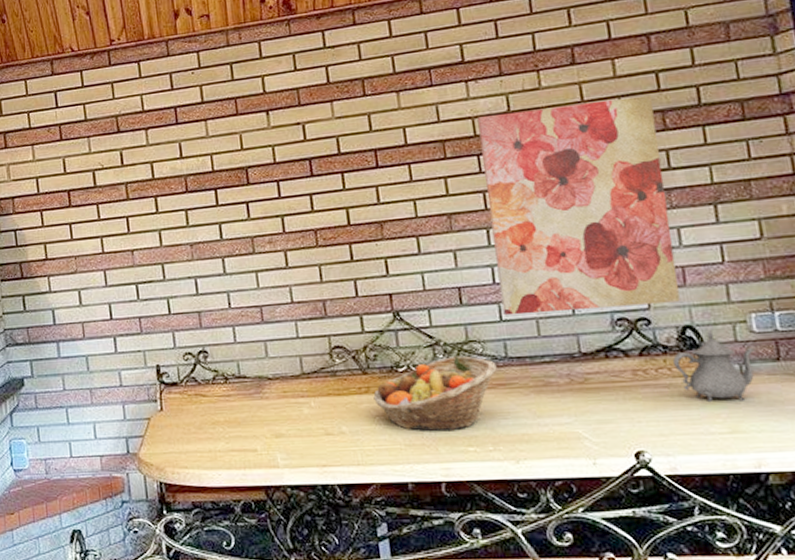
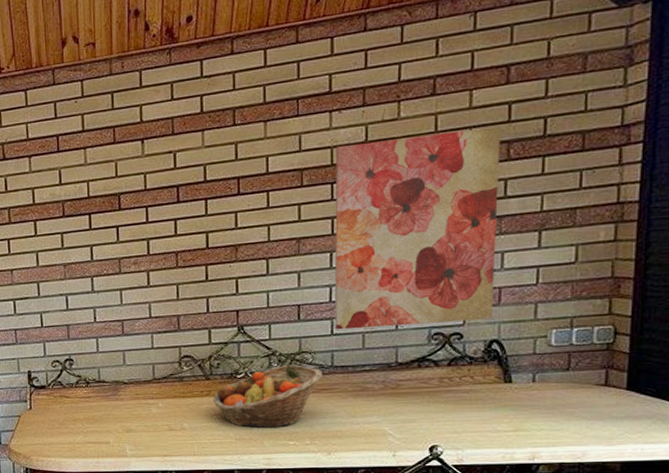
teapot: present [672,329,756,403] -> none [475,343,550,406]

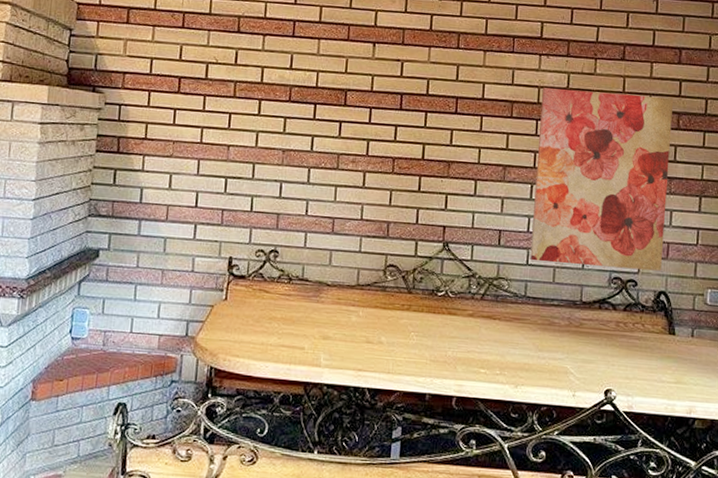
fruit basket: present [213,364,323,429] -> none [412,289,516,354]

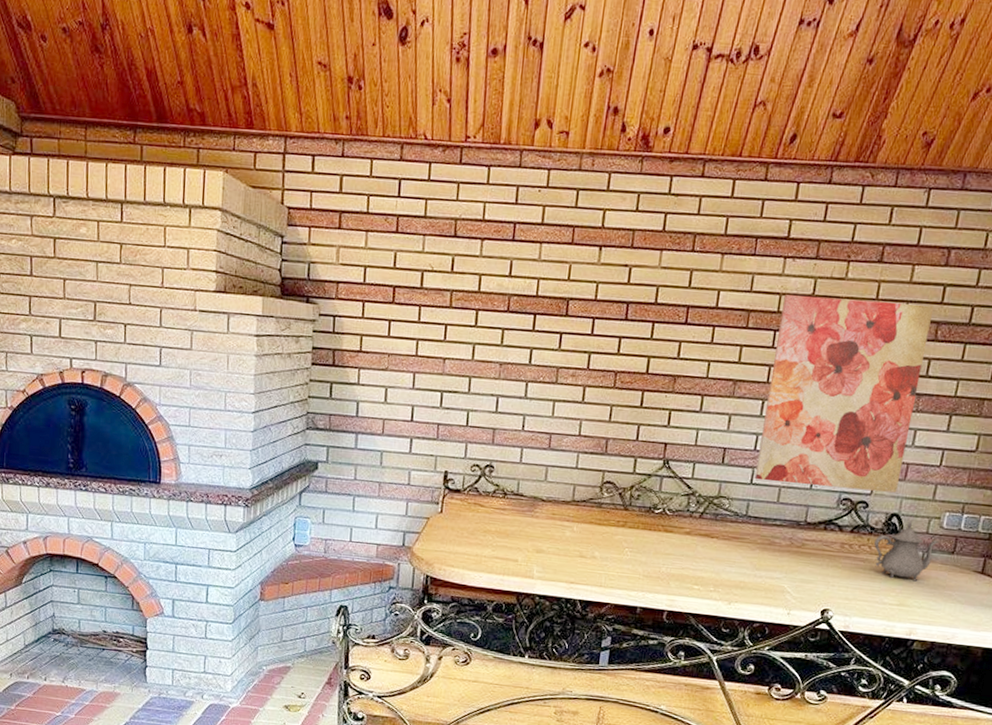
teapot: none [646,297,706,359] -> present [873,519,940,582]

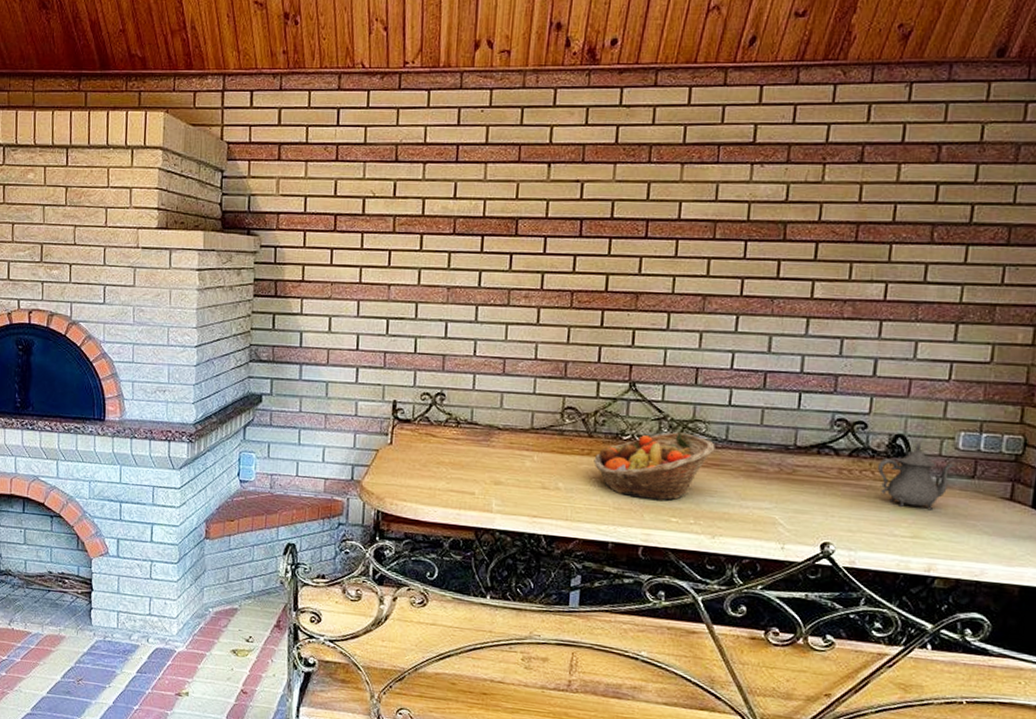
fruit basket: none [627,507,736,571] -> present [593,432,715,502]
wall art: present [754,295,934,493] -> none [733,202,927,411]

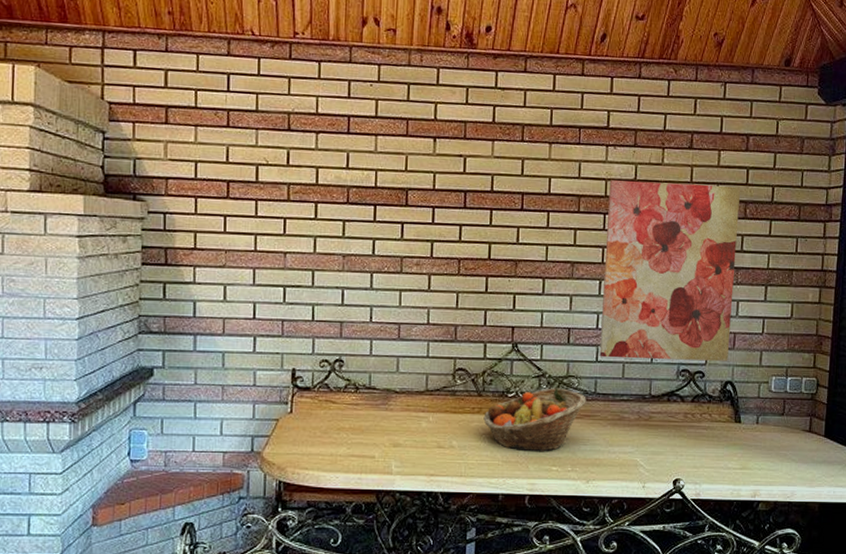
wall art: none [733,202,927,411] -> present [599,180,741,361]
teapot: present [877,441,956,511] -> none [713,386,770,445]

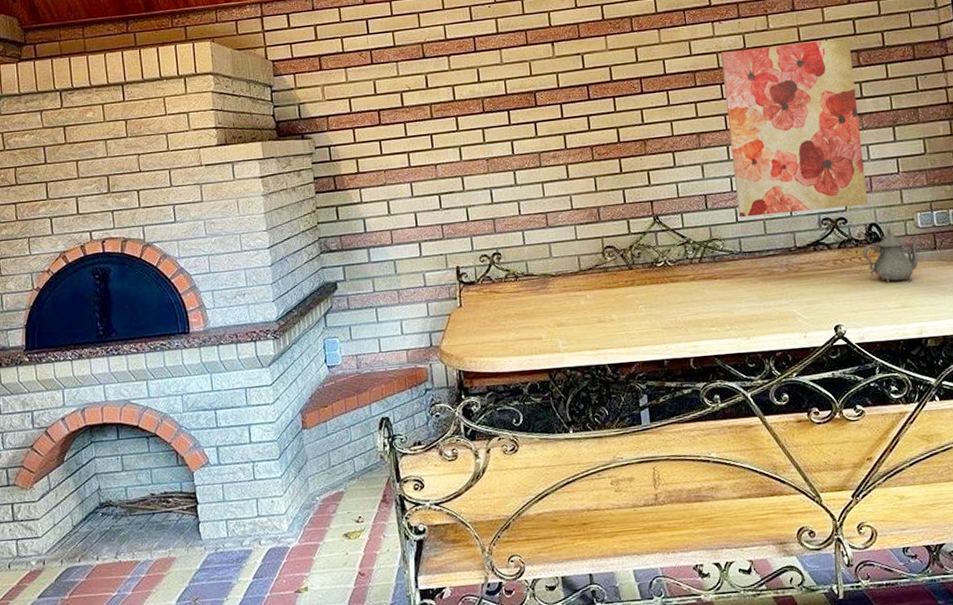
fruit basket: present [483,388,586,452] -> none [637,251,734,316]
teapot: none [713,386,770,445] -> present [862,226,920,284]

